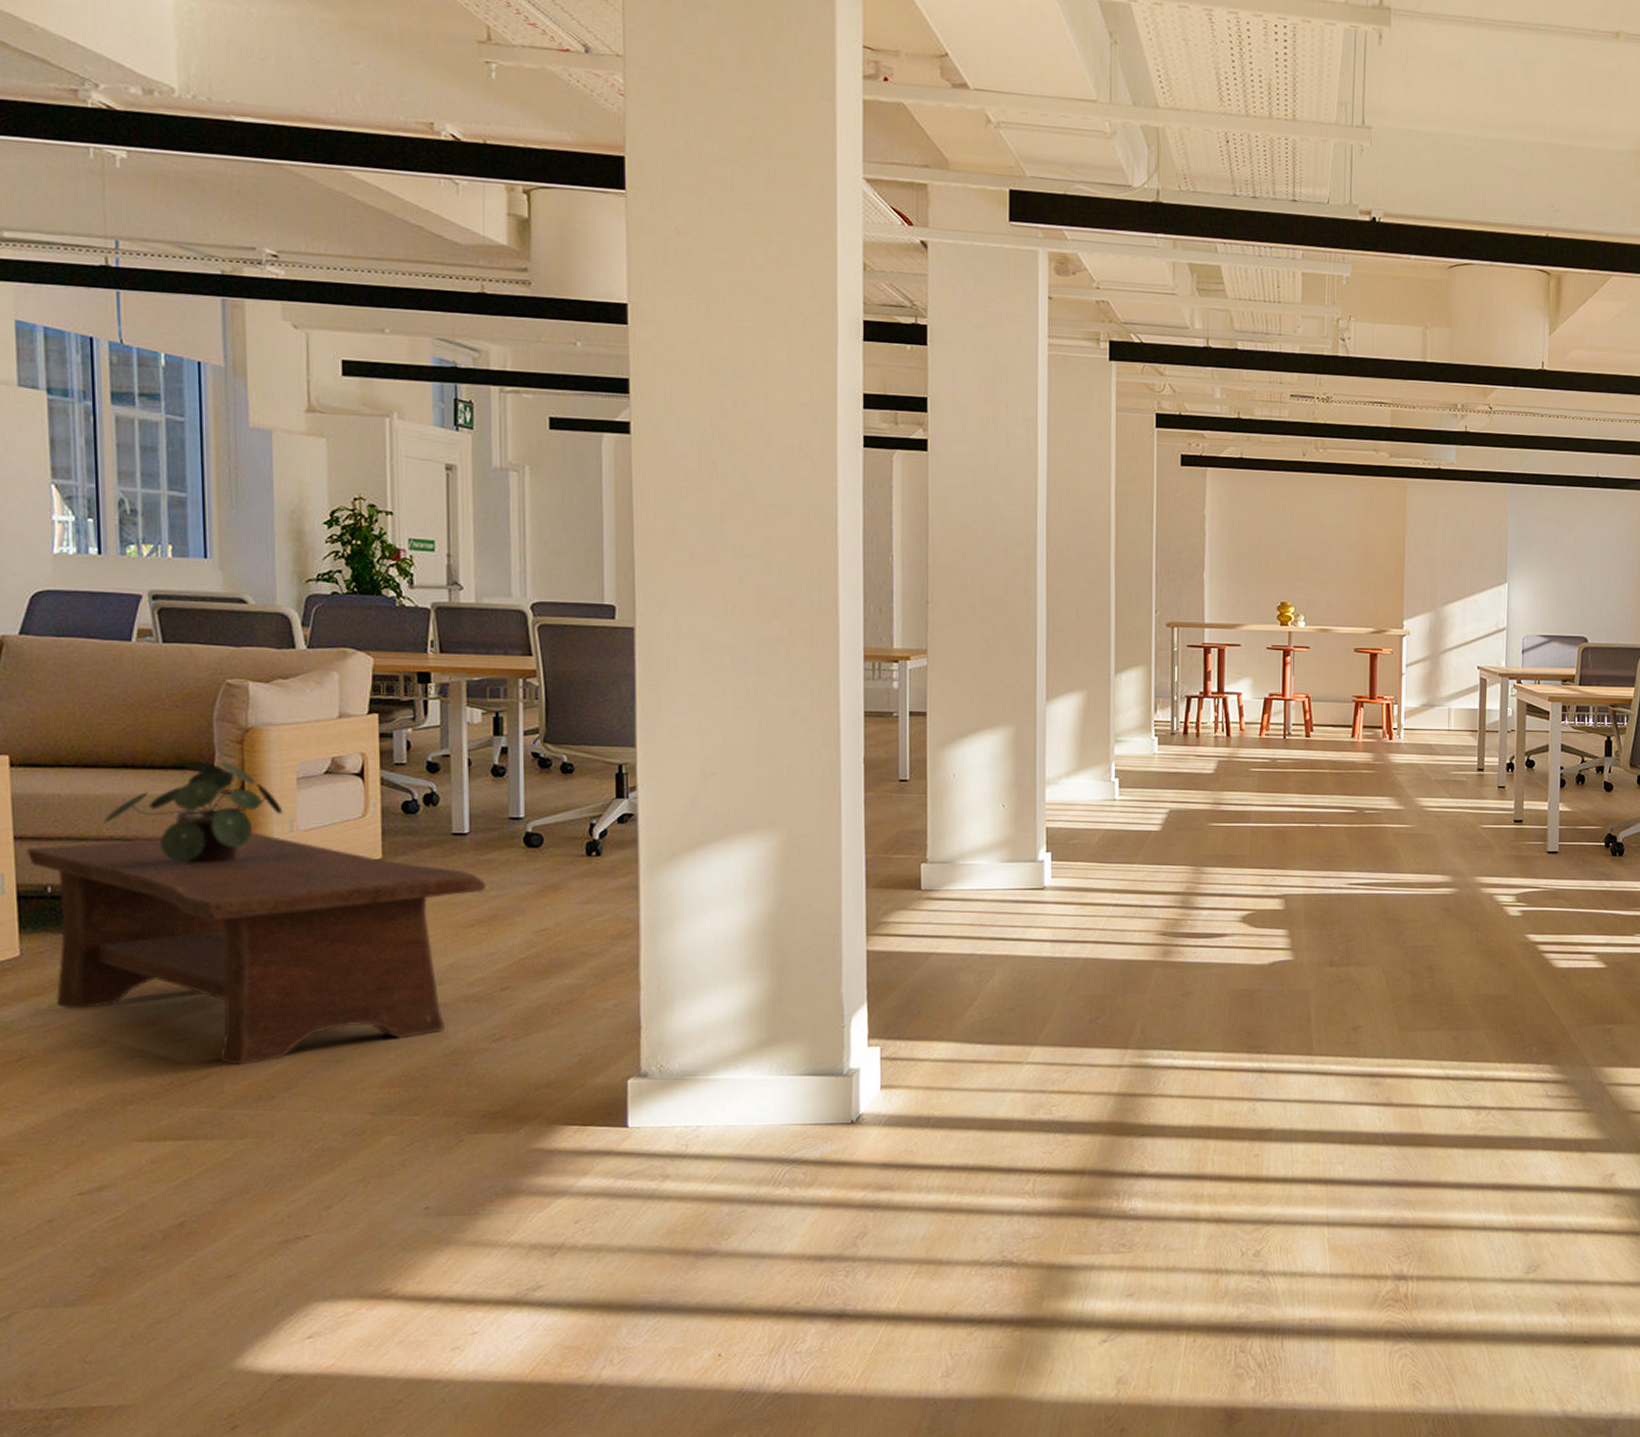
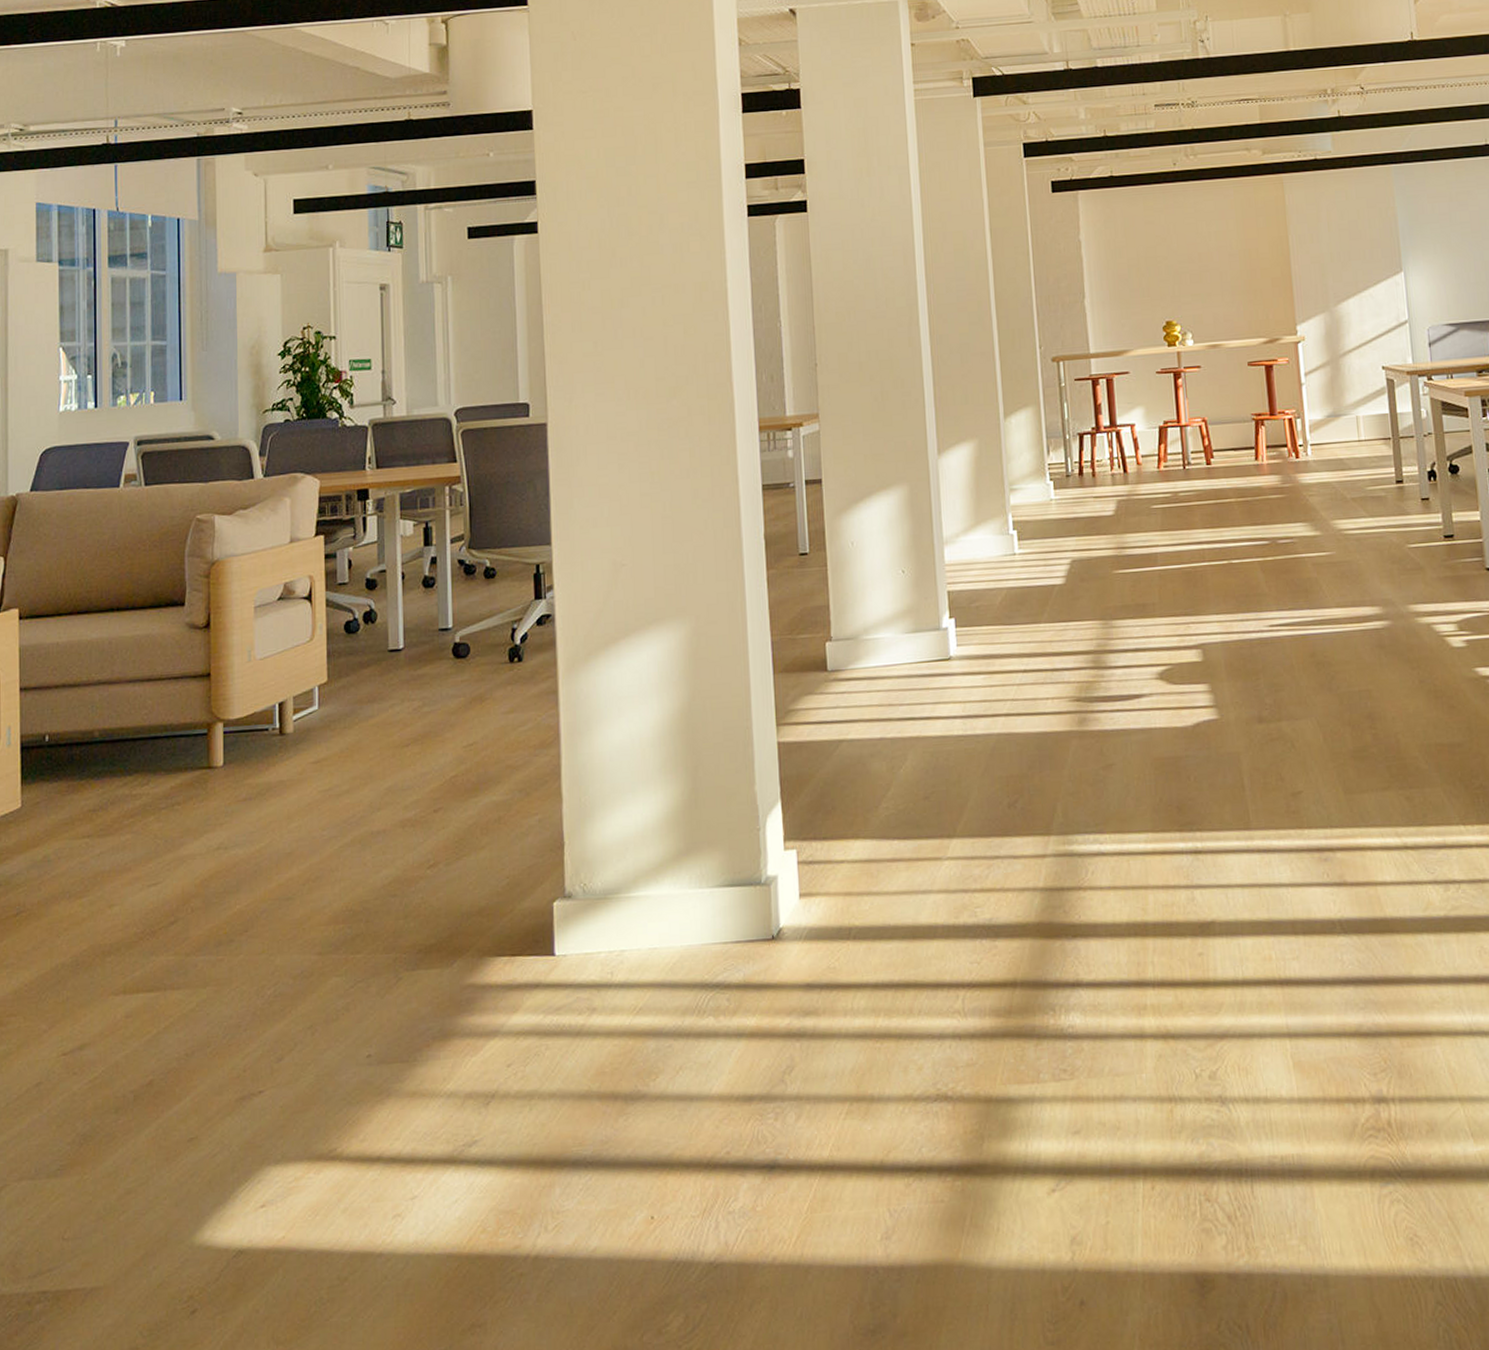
coffee table: present [25,832,487,1065] -> none [29,665,420,909]
potted plant: present [104,761,283,863] -> none [93,597,243,701]

